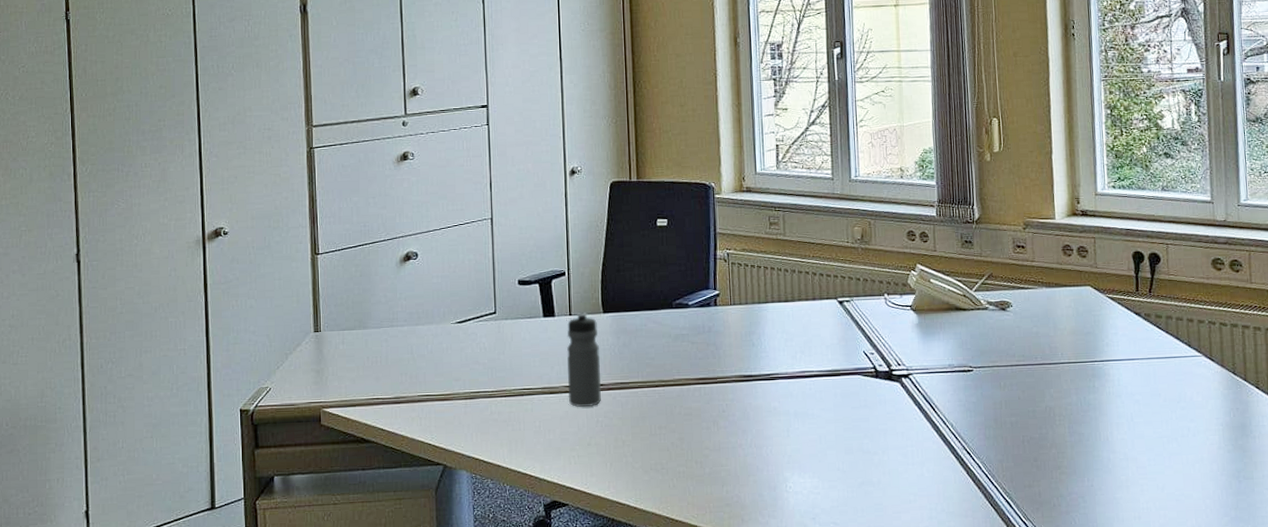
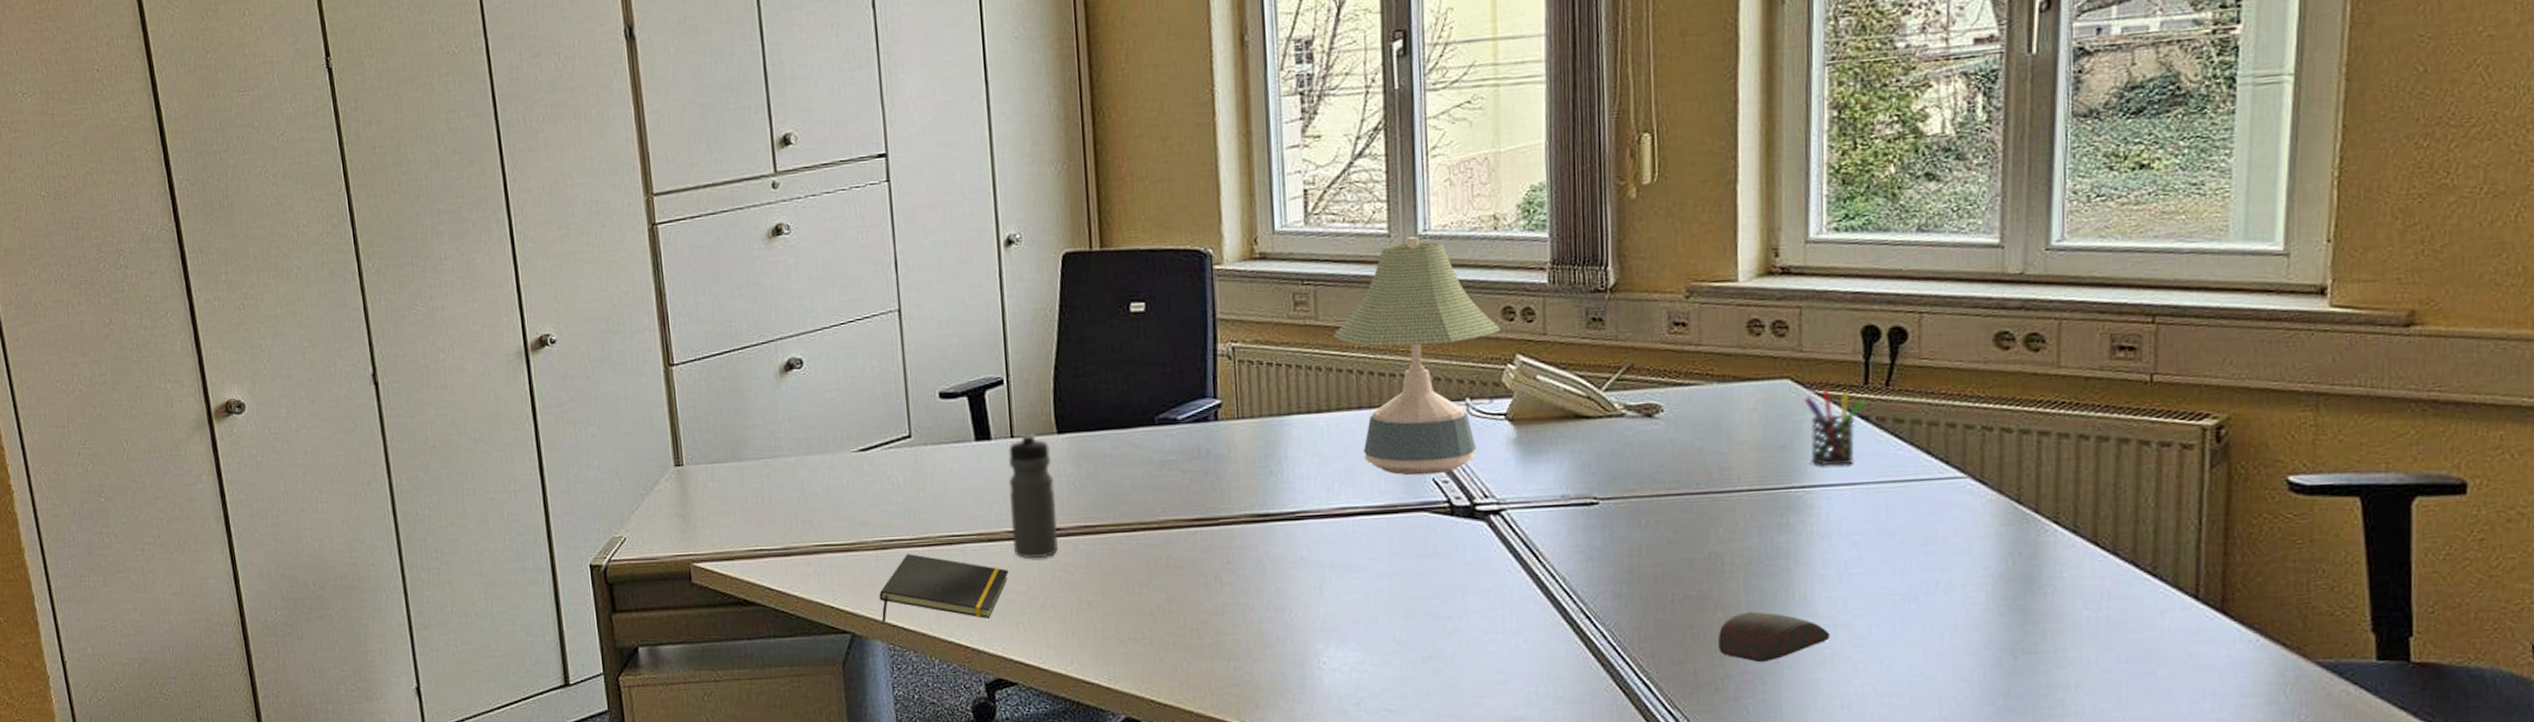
notepad: none [466,403,564,457] -> present [879,554,1008,623]
desk lamp: none [795,180,907,349] -> present [1332,237,1501,476]
computer mouse: none [1053,449,1125,486] -> present [1718,611,1830,663]
pen holder: none [1100,294,1137,347] -> present [1804,389,1865,466]

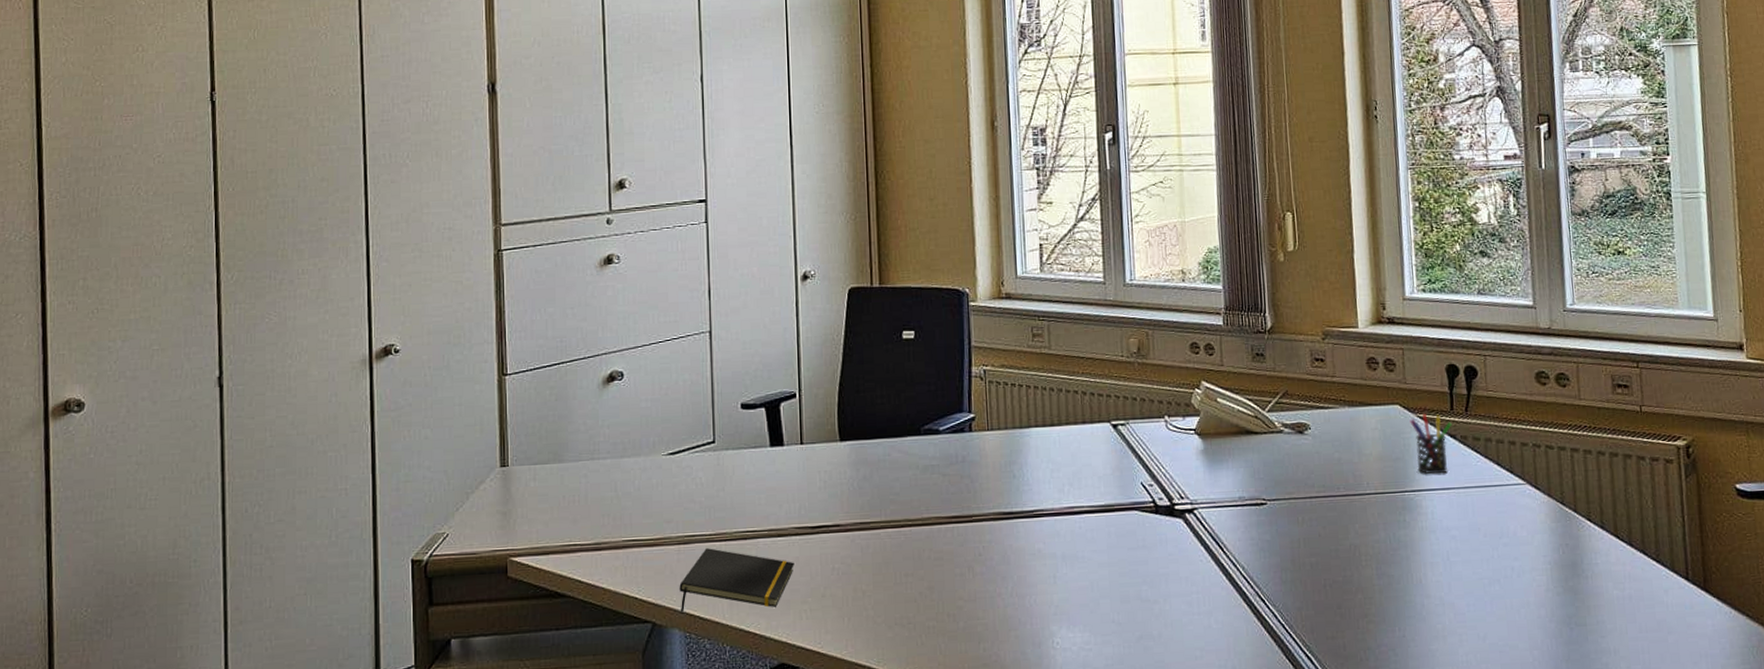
water bottle: present [1008,433,1058,558] -> none [797,441,838,552]
desk lamp: present [1332,237,1501,476] -> none [1062,285,1190,480]
computer mouse: present [1718,611,1830,663] -> none [1360,593,1441,637]

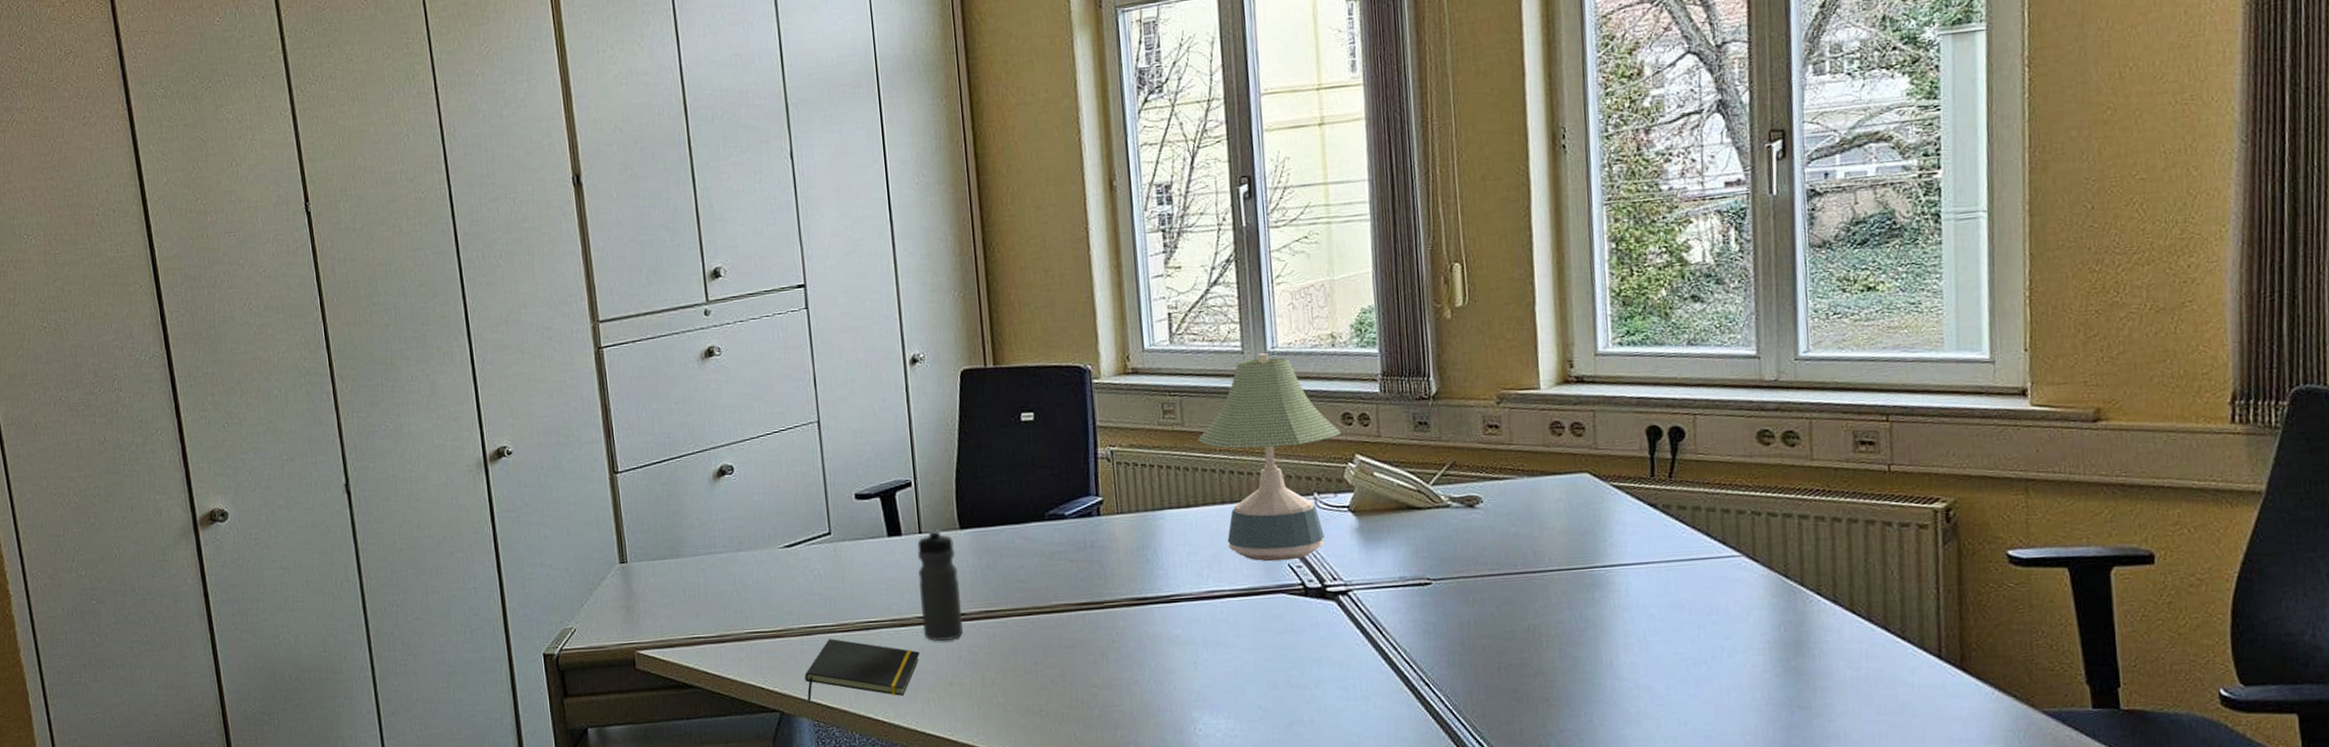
water bottle: none [797,441,838,552] -> present [917,529,963,641]
desk lamp: none [1062,285,1190,480] -> present [1197,353,1342,562]
pen holder: present [1409,413,1452,475] -> none [1601,481,1652,548]

